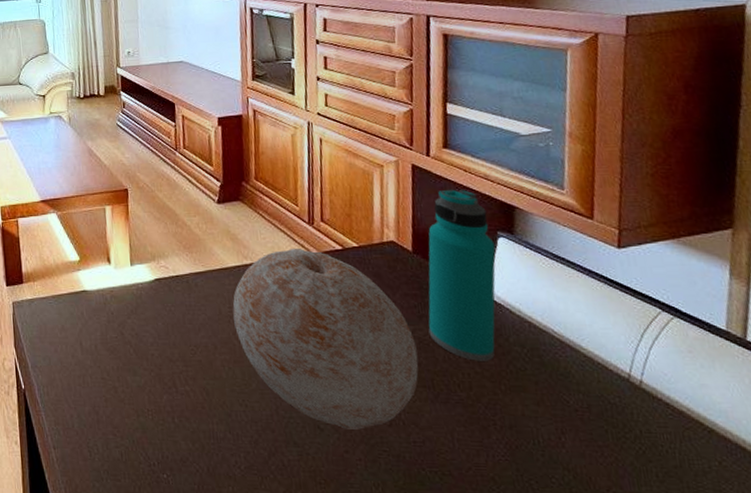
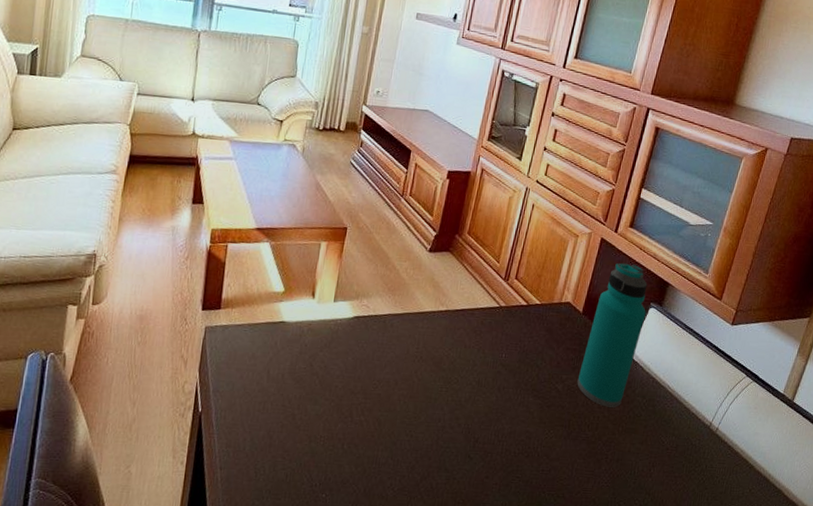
decorative ball: present [232,249,419,430] -> none [418,300,565,459]

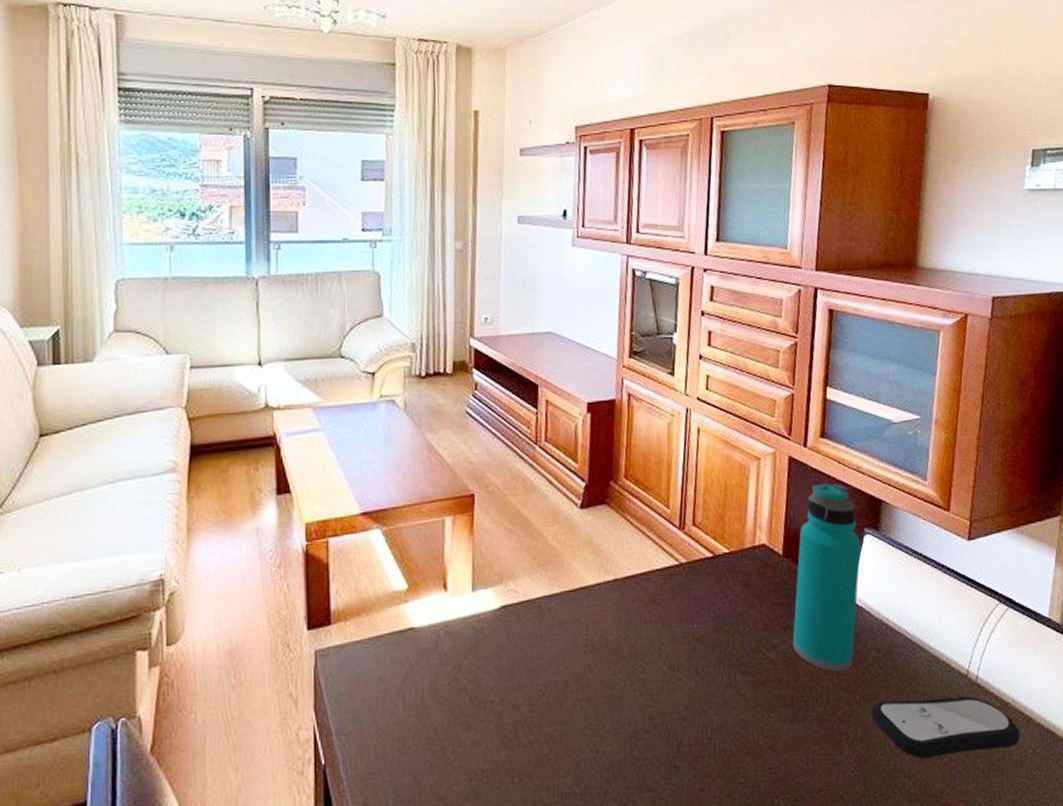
remote control: none [628,434,743,485] -> present [871,696,1020,759]

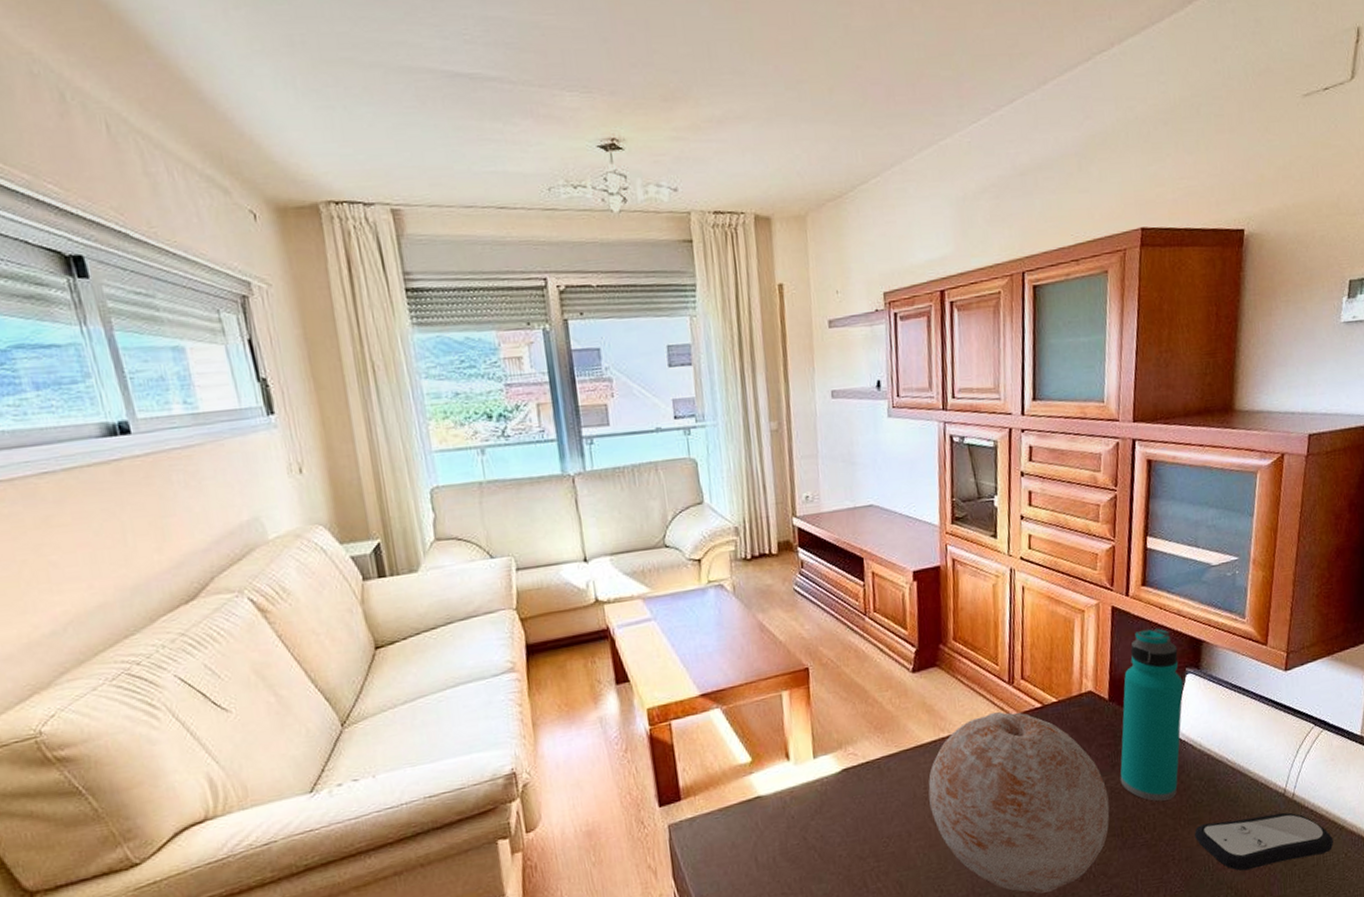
decorative ball: none [590,558,780,764] -> present [928,712,1110,894]

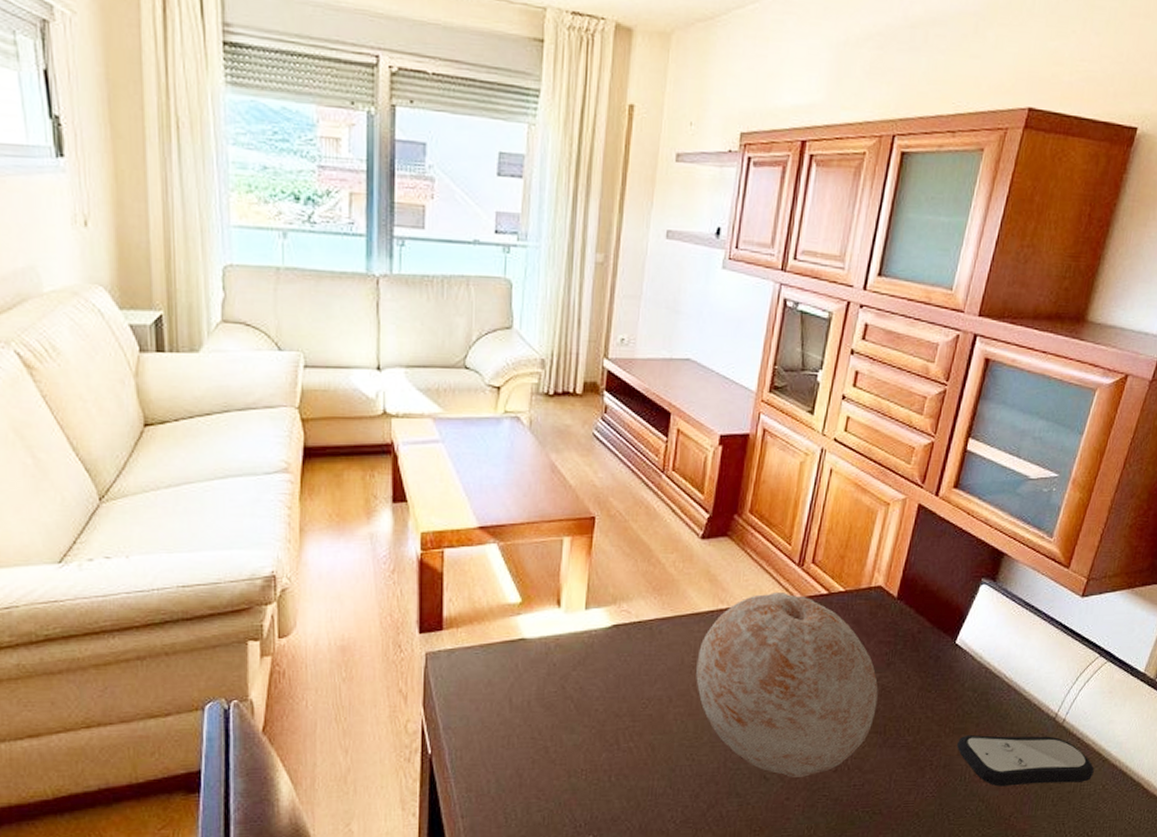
water bottle: present [1120,627,1184,802] -> none [893,532,978,706]

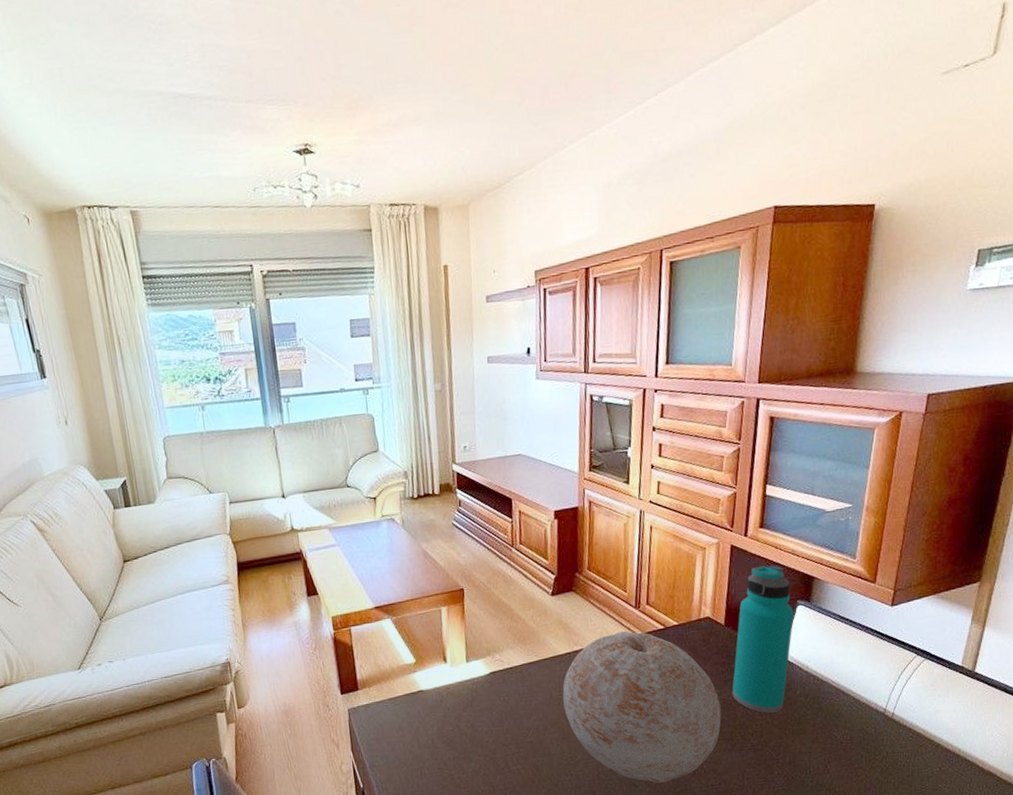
water bottle: none [893,532,978,706] -> present [732,564,794,713]
remote control: present [957,734,1094,787] -> none [798,729,929,777]

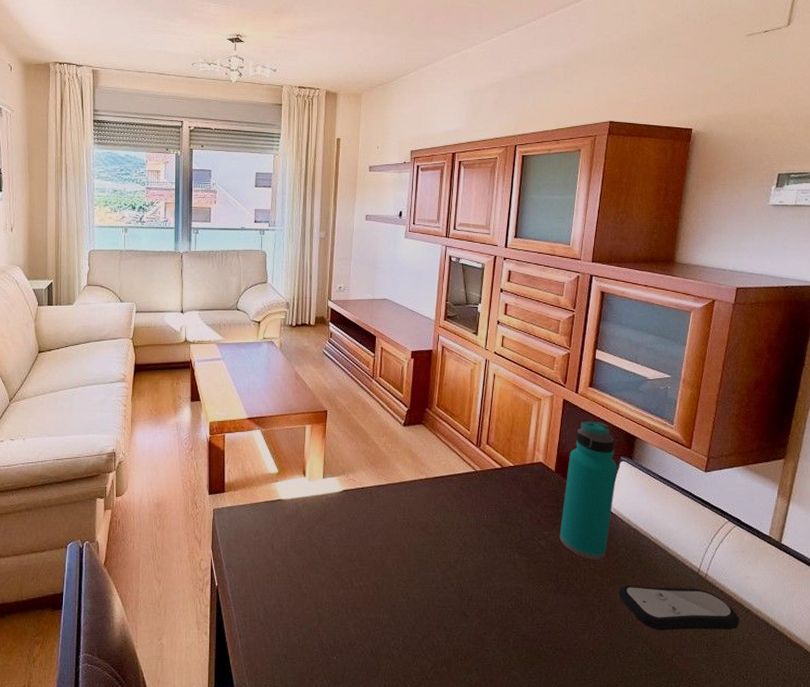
decorative ball: present [562,631,721,783] -> none [406,467,549,615]
remote control: none [798,729,929,777] -> present [618,584,740,631]

